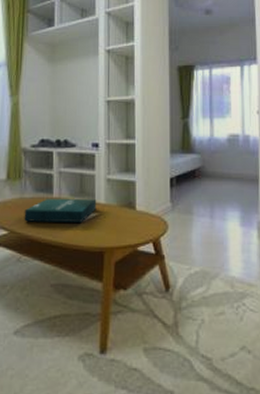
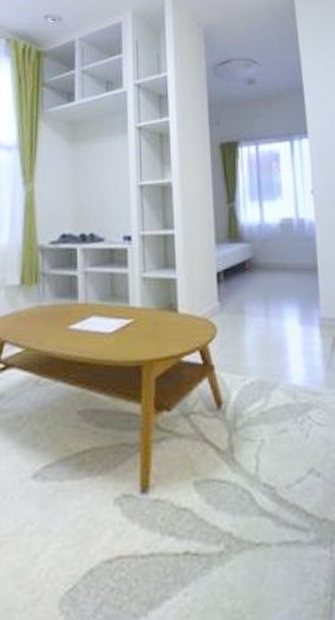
pizza box: present [24,198,97,224] -> none [42,303,131,335]

